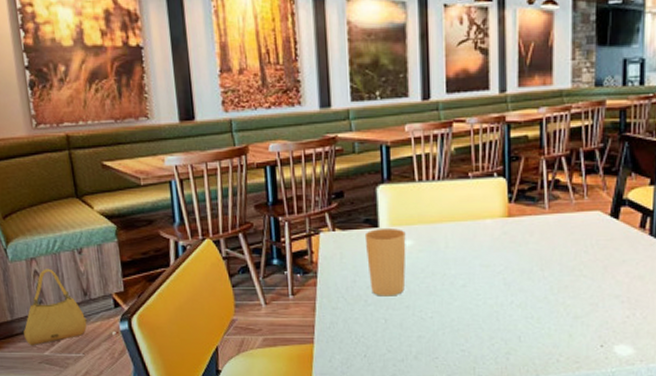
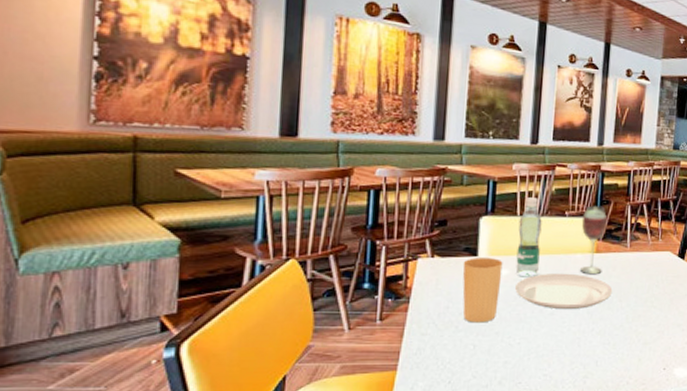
handbag: present [22,268,88,345] -> none [19,285,120,378]
bottle: none [418,160,445,248] -> present [516,197,542,277]
plate: none [420,241,532,281] -> present [514,273,613,310]
wineglass: none [488,163,519,241] -> present [580,205,608,274]

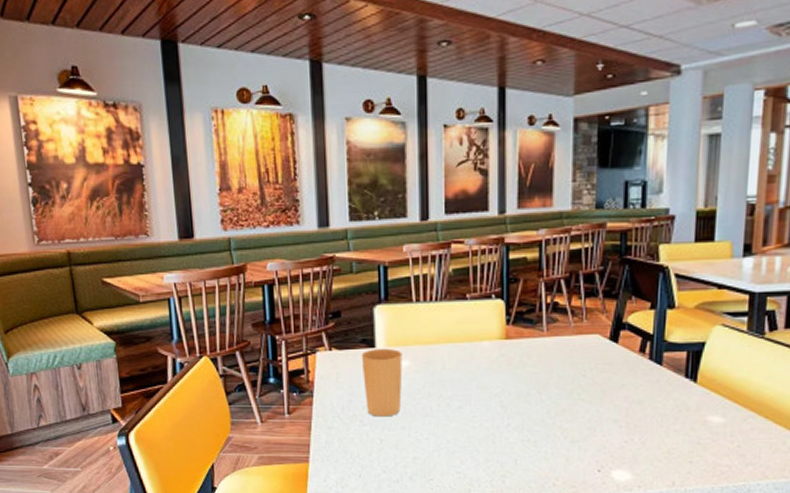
plate: present [514,273,613,310] -> none [417,363,529,403]
bottle: present [516,197,542,277] -> none [415,281,441,369]
wineglass: present [580,205,608,274] -> none [486,285,517,363]

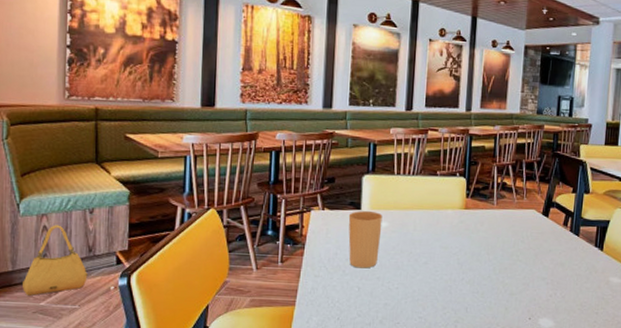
handbag: none [22,383,86,459] -> present [21,225,89,296]

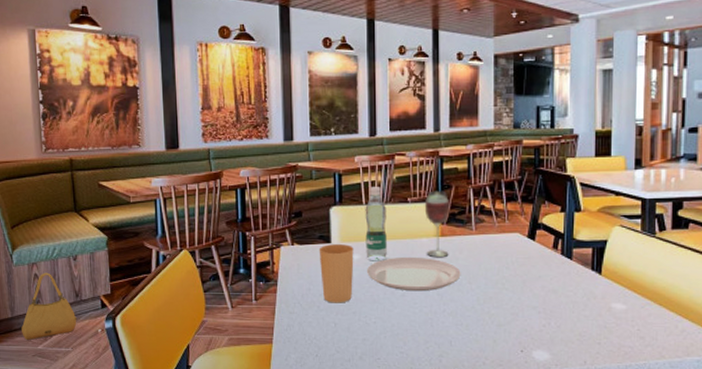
plate: none [392,226,481,260] -> present [366,256,461,292]
bottle: none [394,158,417,230] -> present [365,187,387,261]
wineglass: none [451,166,476,228] -> present [424,190,450,257]

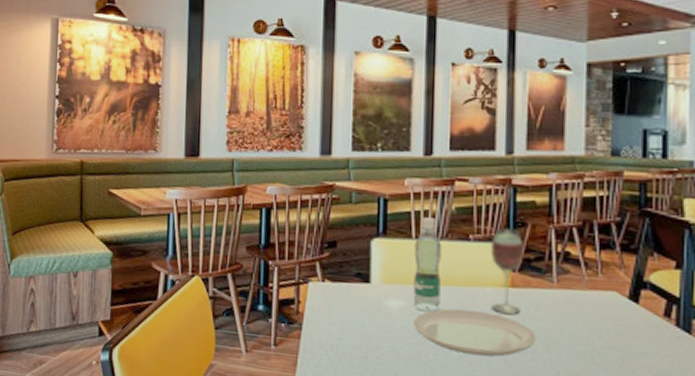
handbag: present [20,272,78,340] -> none [10,288,72,365]
cup: present [319,244,354,303] -> none [354,284,398,361]

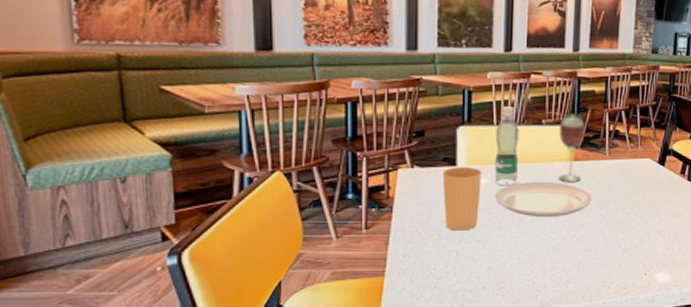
cup: none [354,284,398,361] -> present [442,167,482,231]

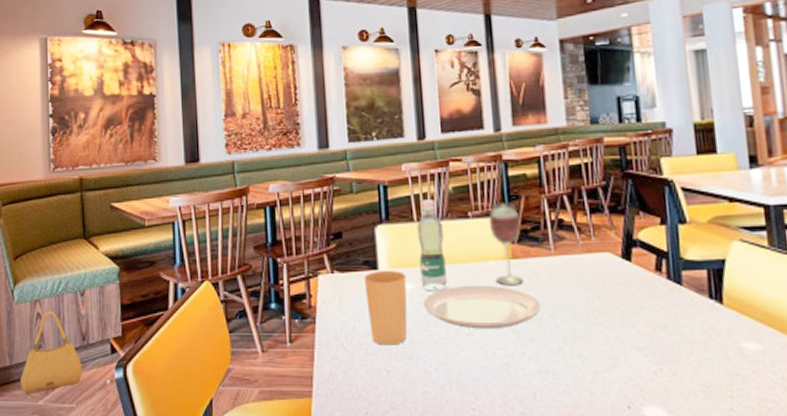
handbag: none [39,198,127,283] -> present [19,311,84,393]

